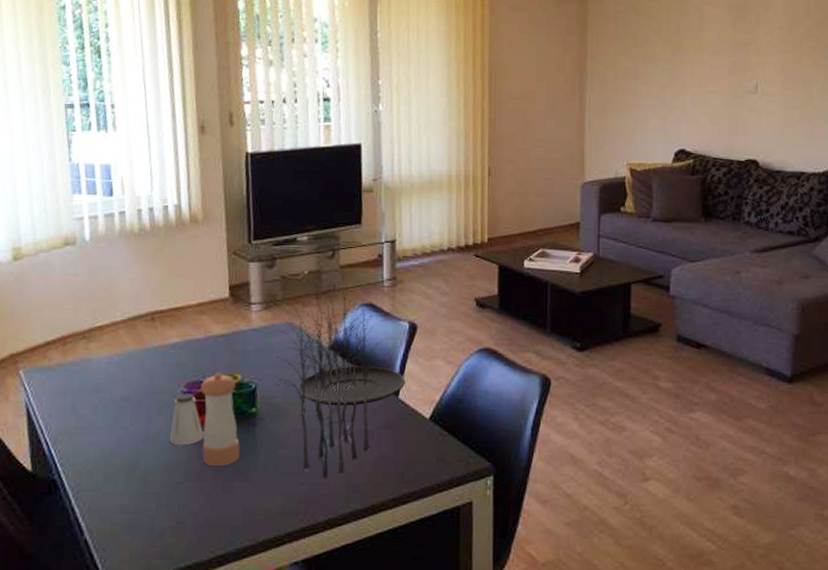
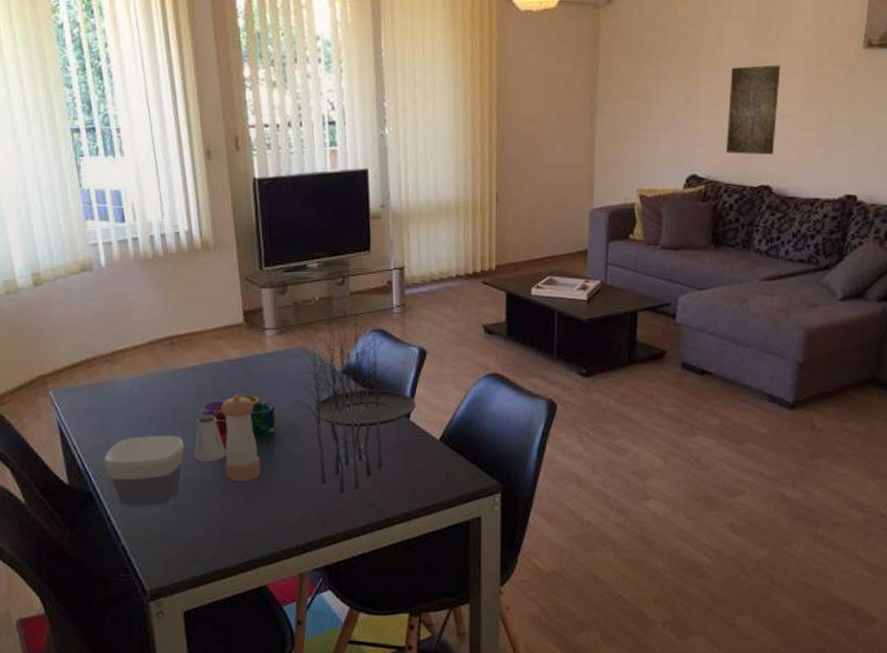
bowl: none [71,417,159,495] -> present [103,435,184,506]
wall art: none [712,47,761,130] -> present [725,65,781,155]

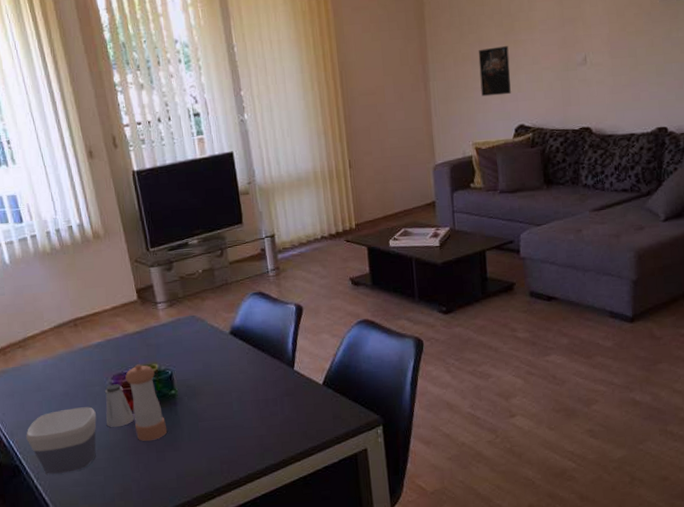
plant: present [285,300,407,494] -> none [177,269,286,442]
plate: present [312,389,417,427] -> none [206,345,299,382]
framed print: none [653,84,689,139] -> present [478,46,511,97]
wall art: present [725,65,781,155] -> none [544,20,590,103]

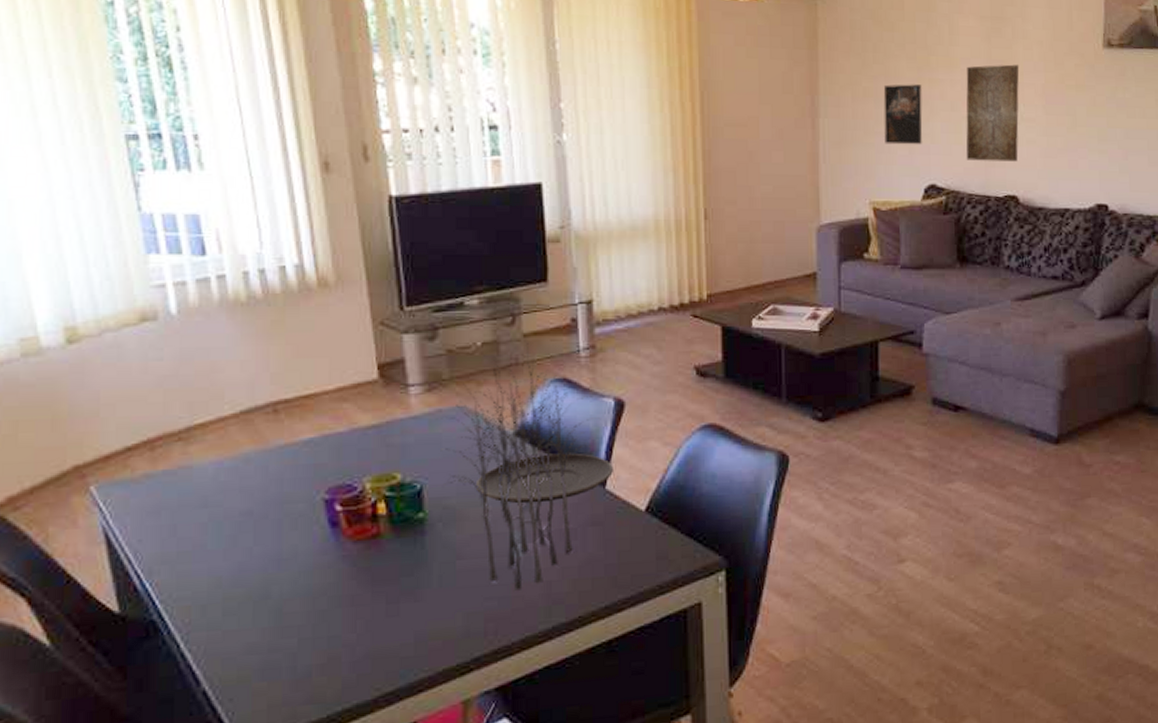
bowl: present [26,406,97,474] -> none [174,533,294,635]
saltshaker: present [105,384,135,427] -> none [309,500,357,565]
pepper shaker: present [125,364,168,441] -> none [348,472,407,586]
plant: none [177,269,286,442] -> present [437,343,600,591]
plate: none [206,345,299,382] -> present [475,453,615,504]
wall art: none [544,20,590,103] -> present [966,64,1020,162]

